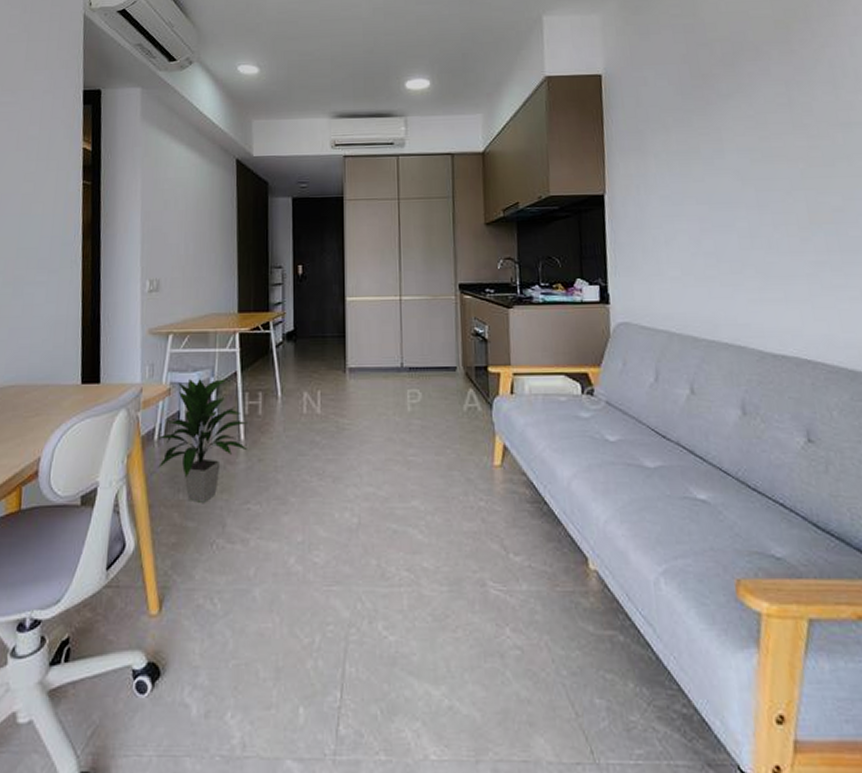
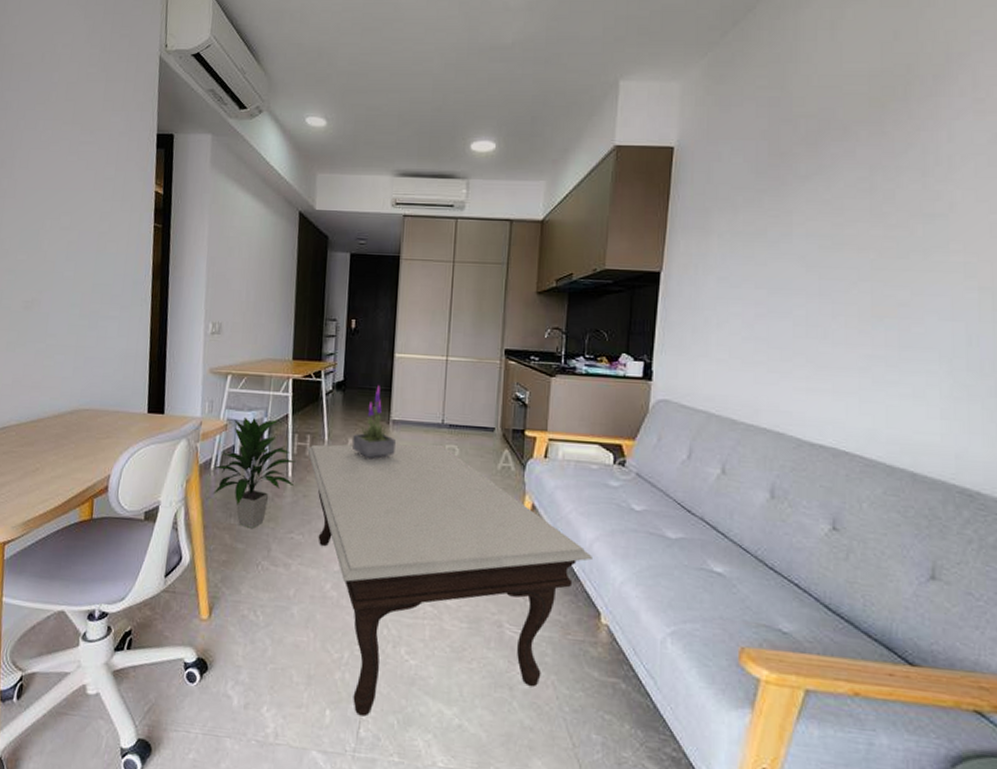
coffee table: none [260,389,572,710] -> present [307,444,592,717]
potted plant: none [308,332,354,415] -> present [352,385,396,461]

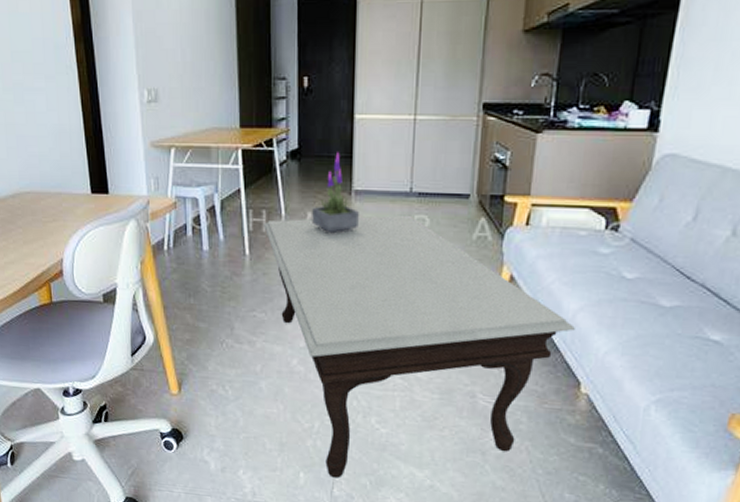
indoor plant: present [211,418,297,529] -> none [165,194,253,308]

